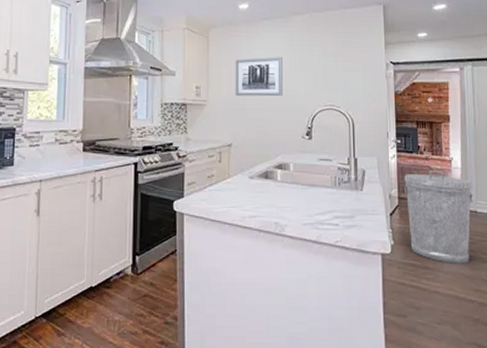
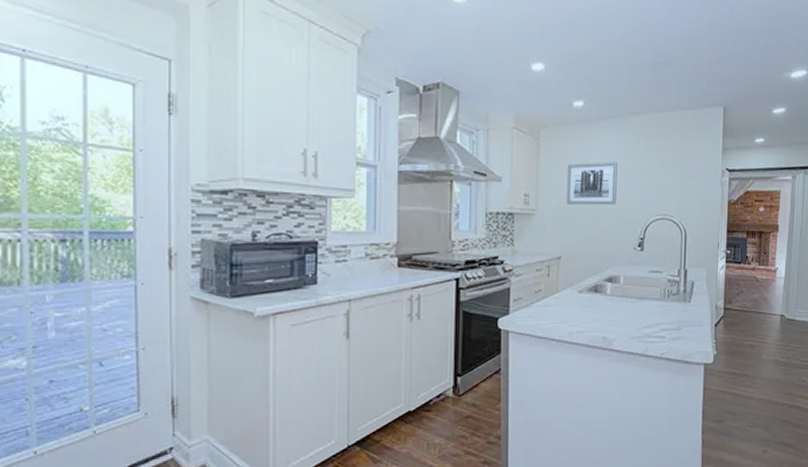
trash can: present [404,170,474,265] -> none [730,280,794,371]

